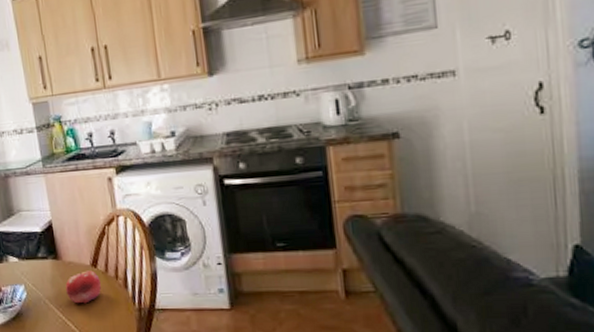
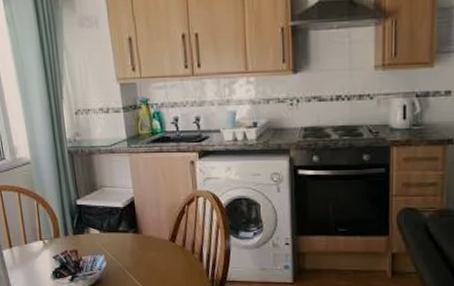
fruit: present [65,270,101,304] -> none [144,245,178,274]

